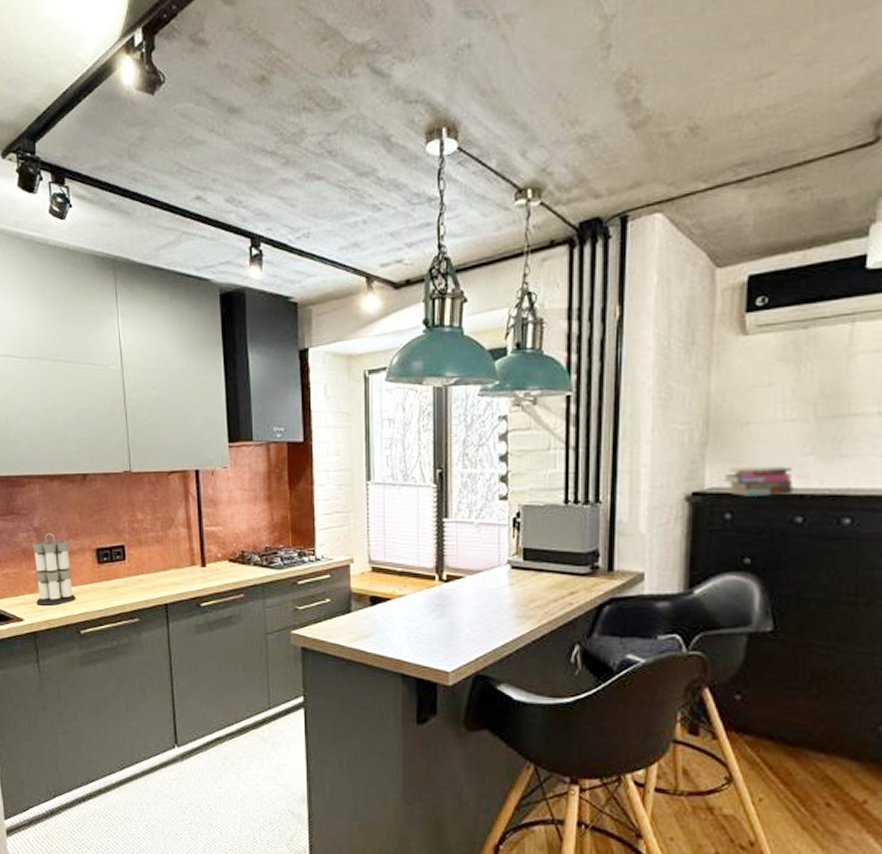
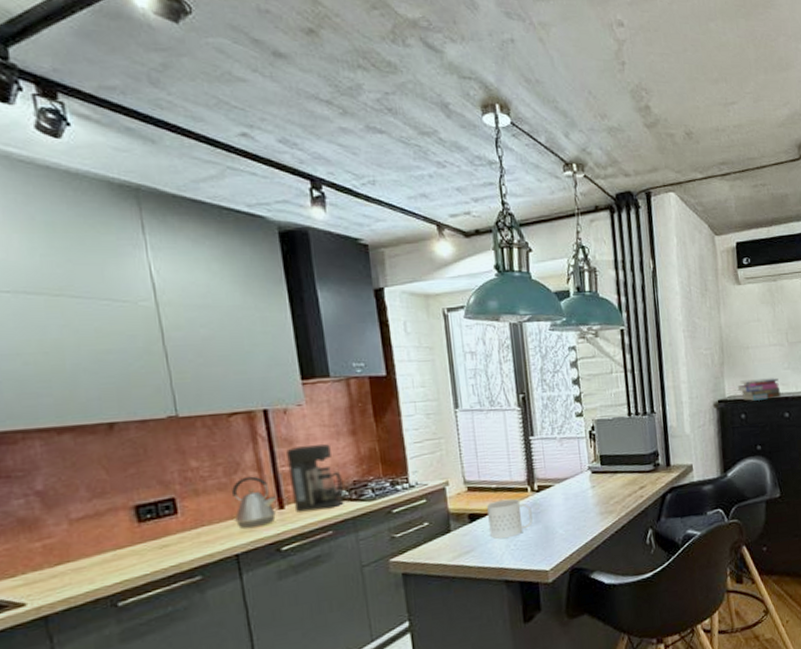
spice rack: present [32,532,76,606] -> none [34,494,108,584]
kettle: none [165,532,201,582] -> present [231,476,278,530]
coffee maker: none [211,507,256,572] -> present [286,444,344,513]
mug: none [389,585,437,629] -> present [486,498,533,540]

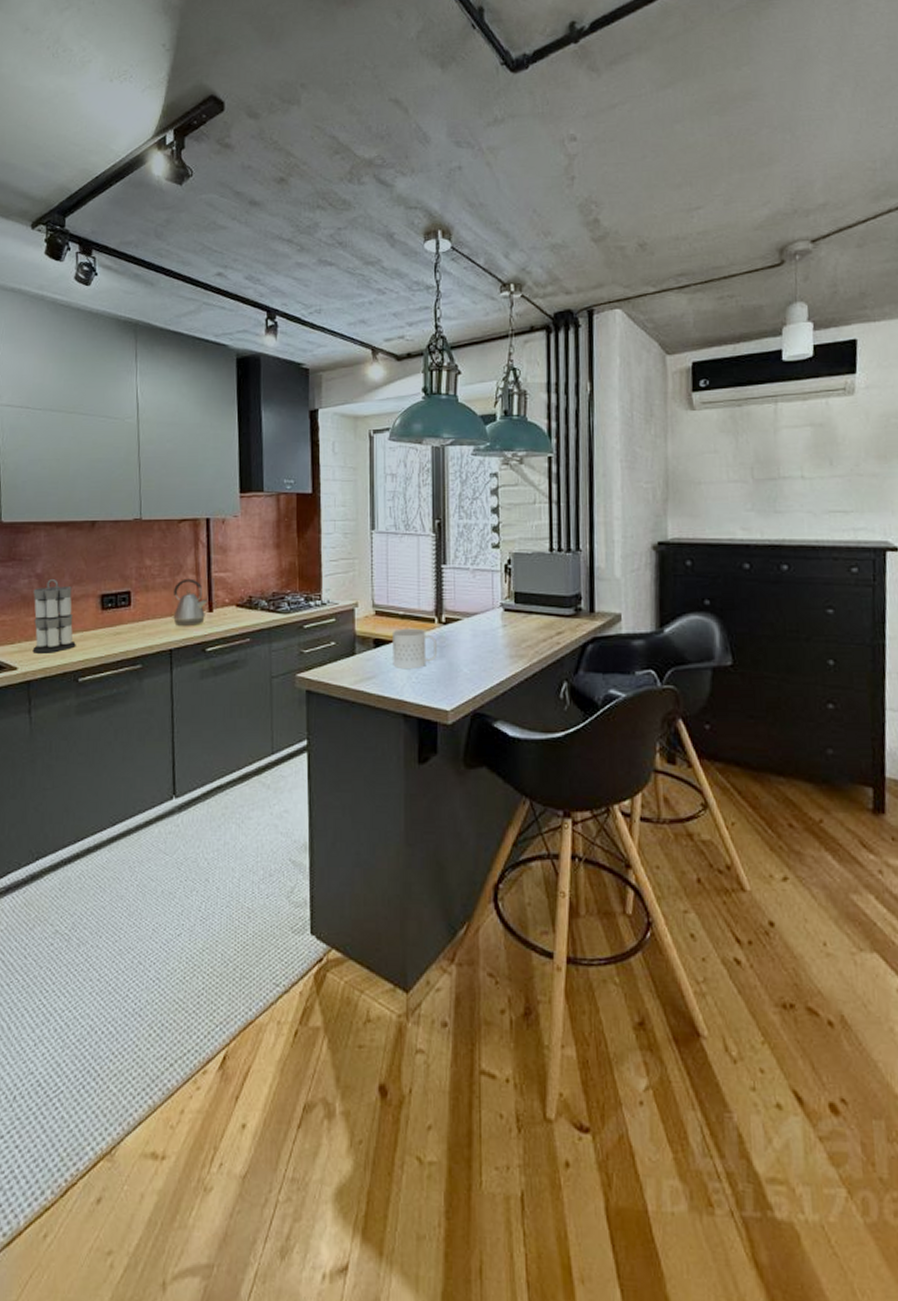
spice rack: none [34,494,108,584] -> present [32,578,76,653]
coffee maker: present [286,444,344,513] -> none [220,554,263,617]
books: present [737,377,781,401] -> none [683,519,741,546]

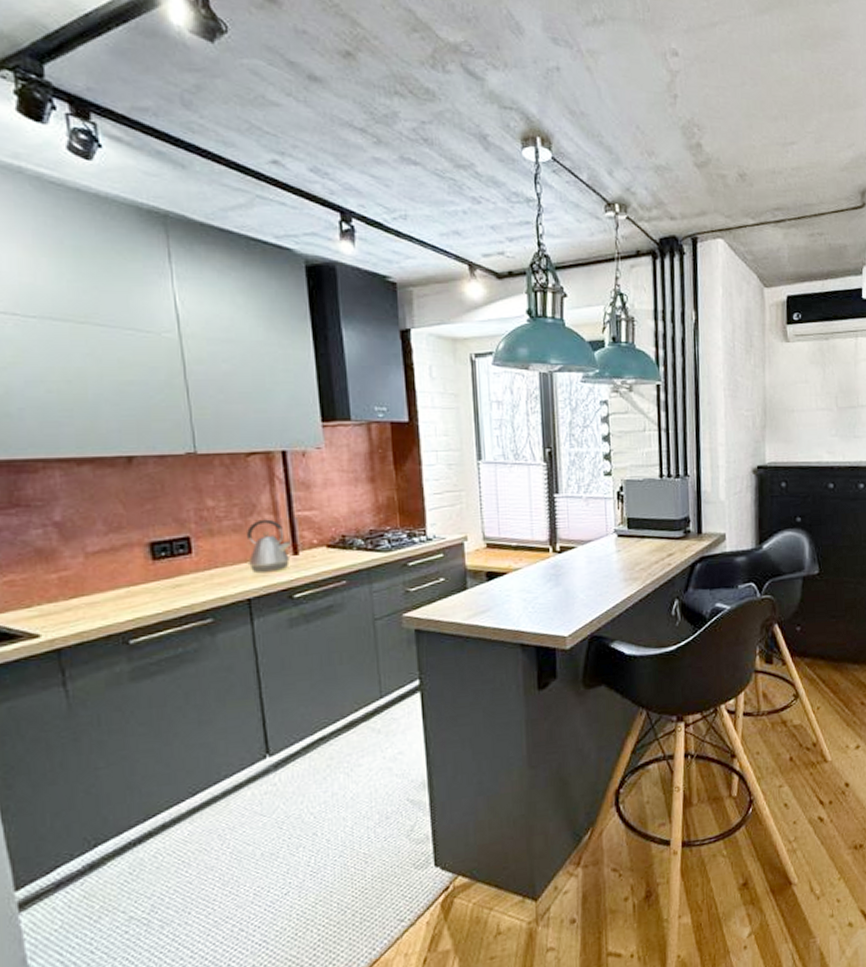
spice rack: present [32,578,76,653] -> none [51,526,122,616]
mug: present [391,628,437,670] -> none [505,558,553,601]

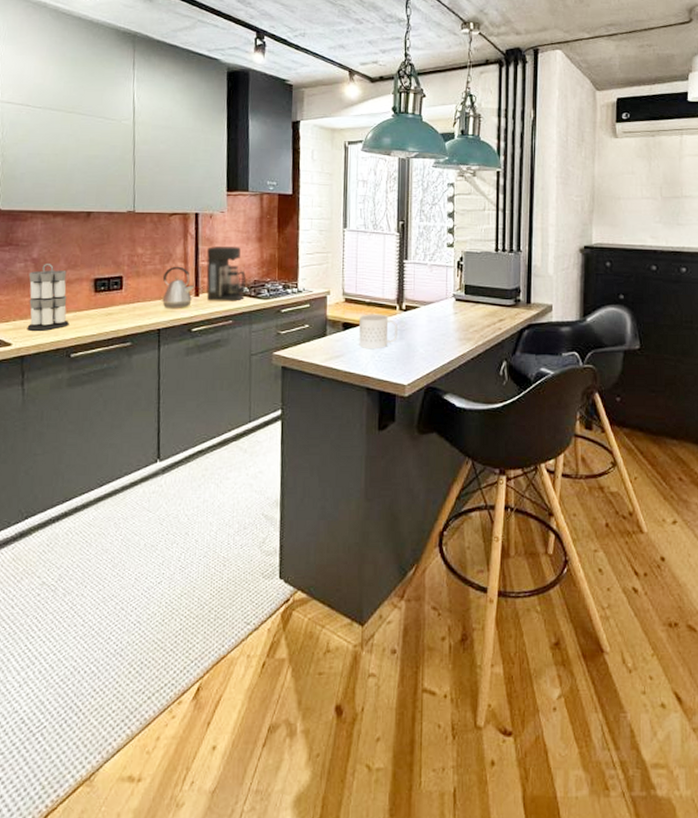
spice rack: none [51,526,122,616] -> present [27,263,69,331]
coffee maker: none [303,489,359,559] -> present [206,245,246,301]
mug: none [505,558,553,601] -> present [358,314,398,350]

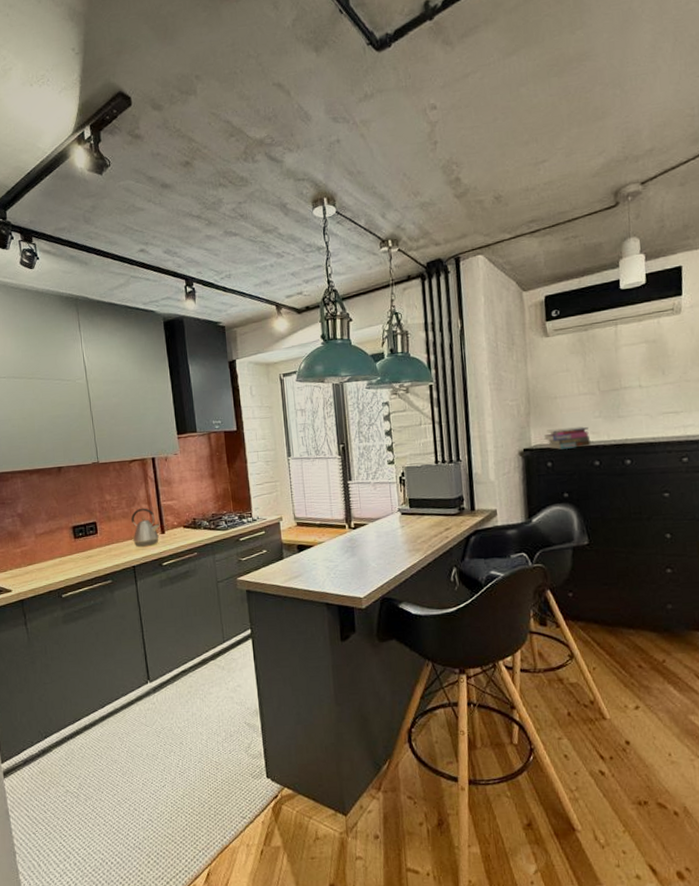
spice rack: present [27,263,69,331] -> none [17,516,57,578]
coffee maker: present [206,245,246,301] -> none [167,484,205,537]
mug: present [358,314,398,350] -> none [311,534,350,568]
books: none [605,229,650,251] -> present [543,426,591,450]

